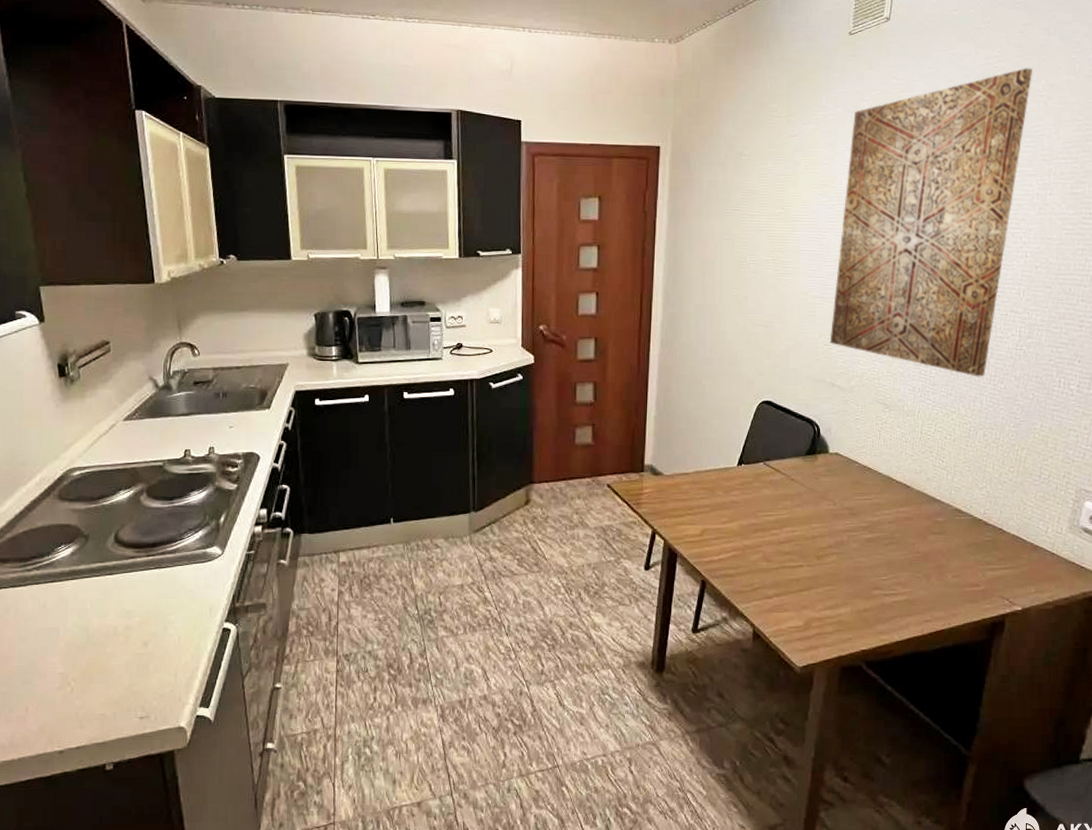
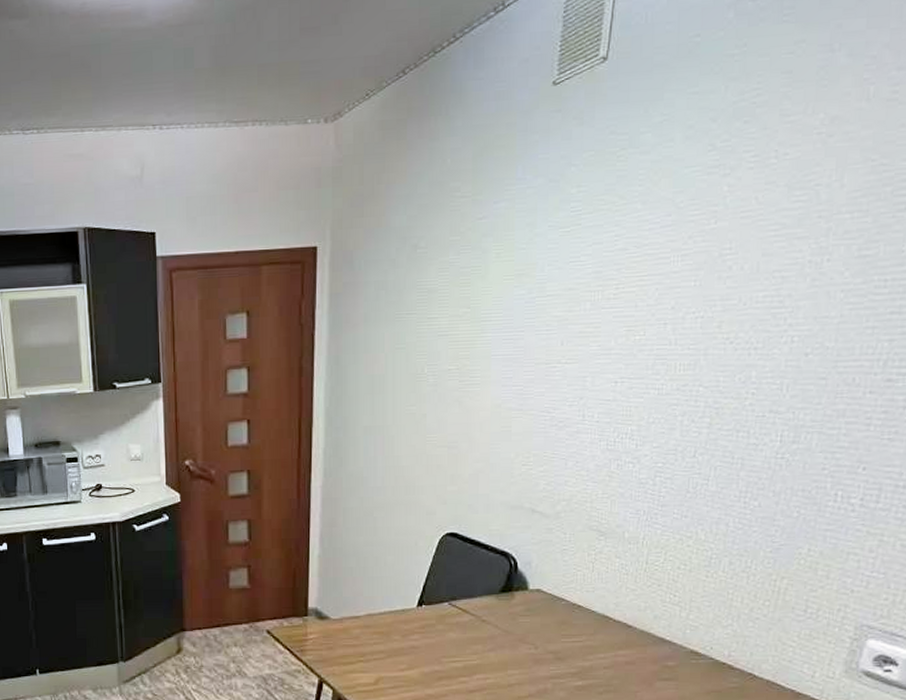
wall art: present [829,67,1032,377] -> none [529,98,806,494]

